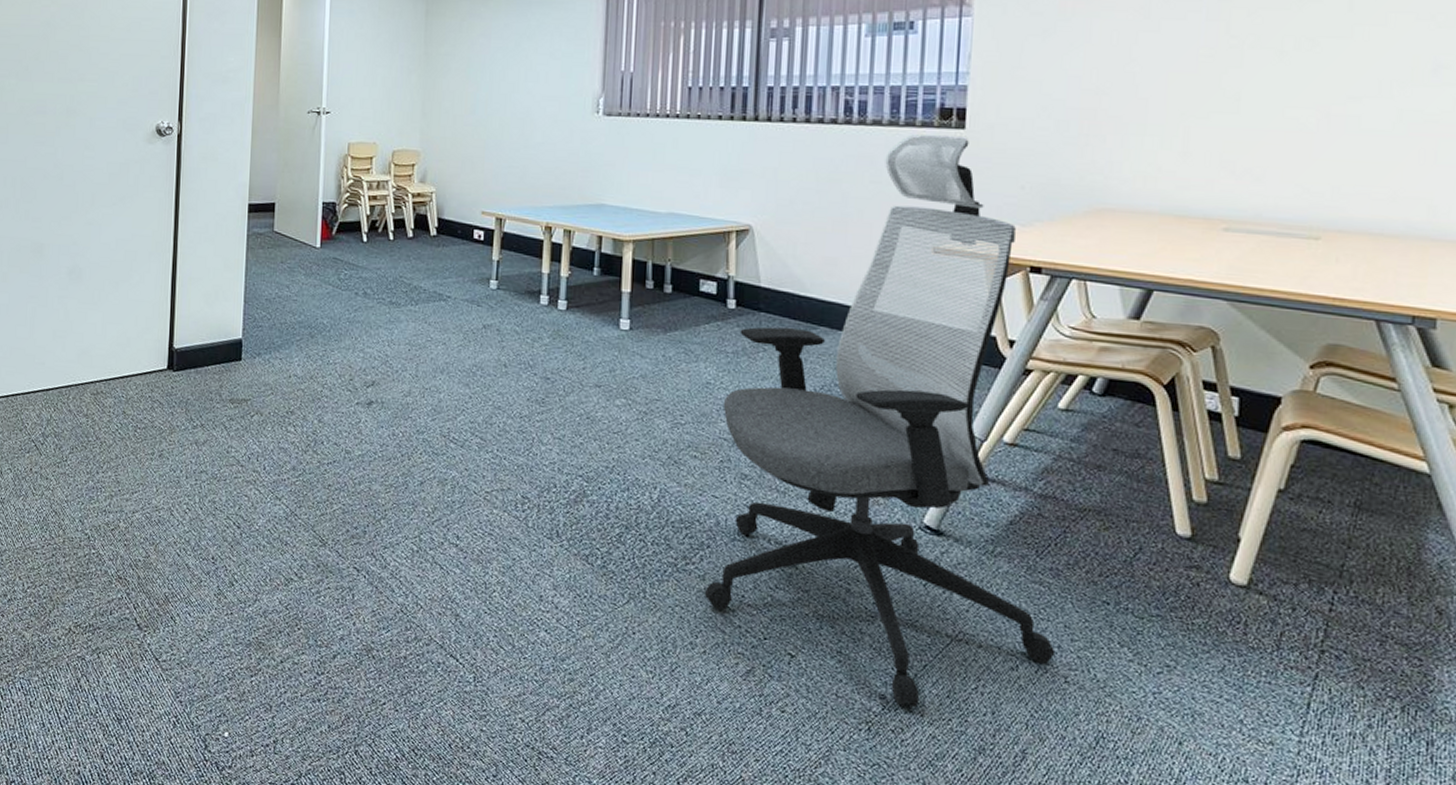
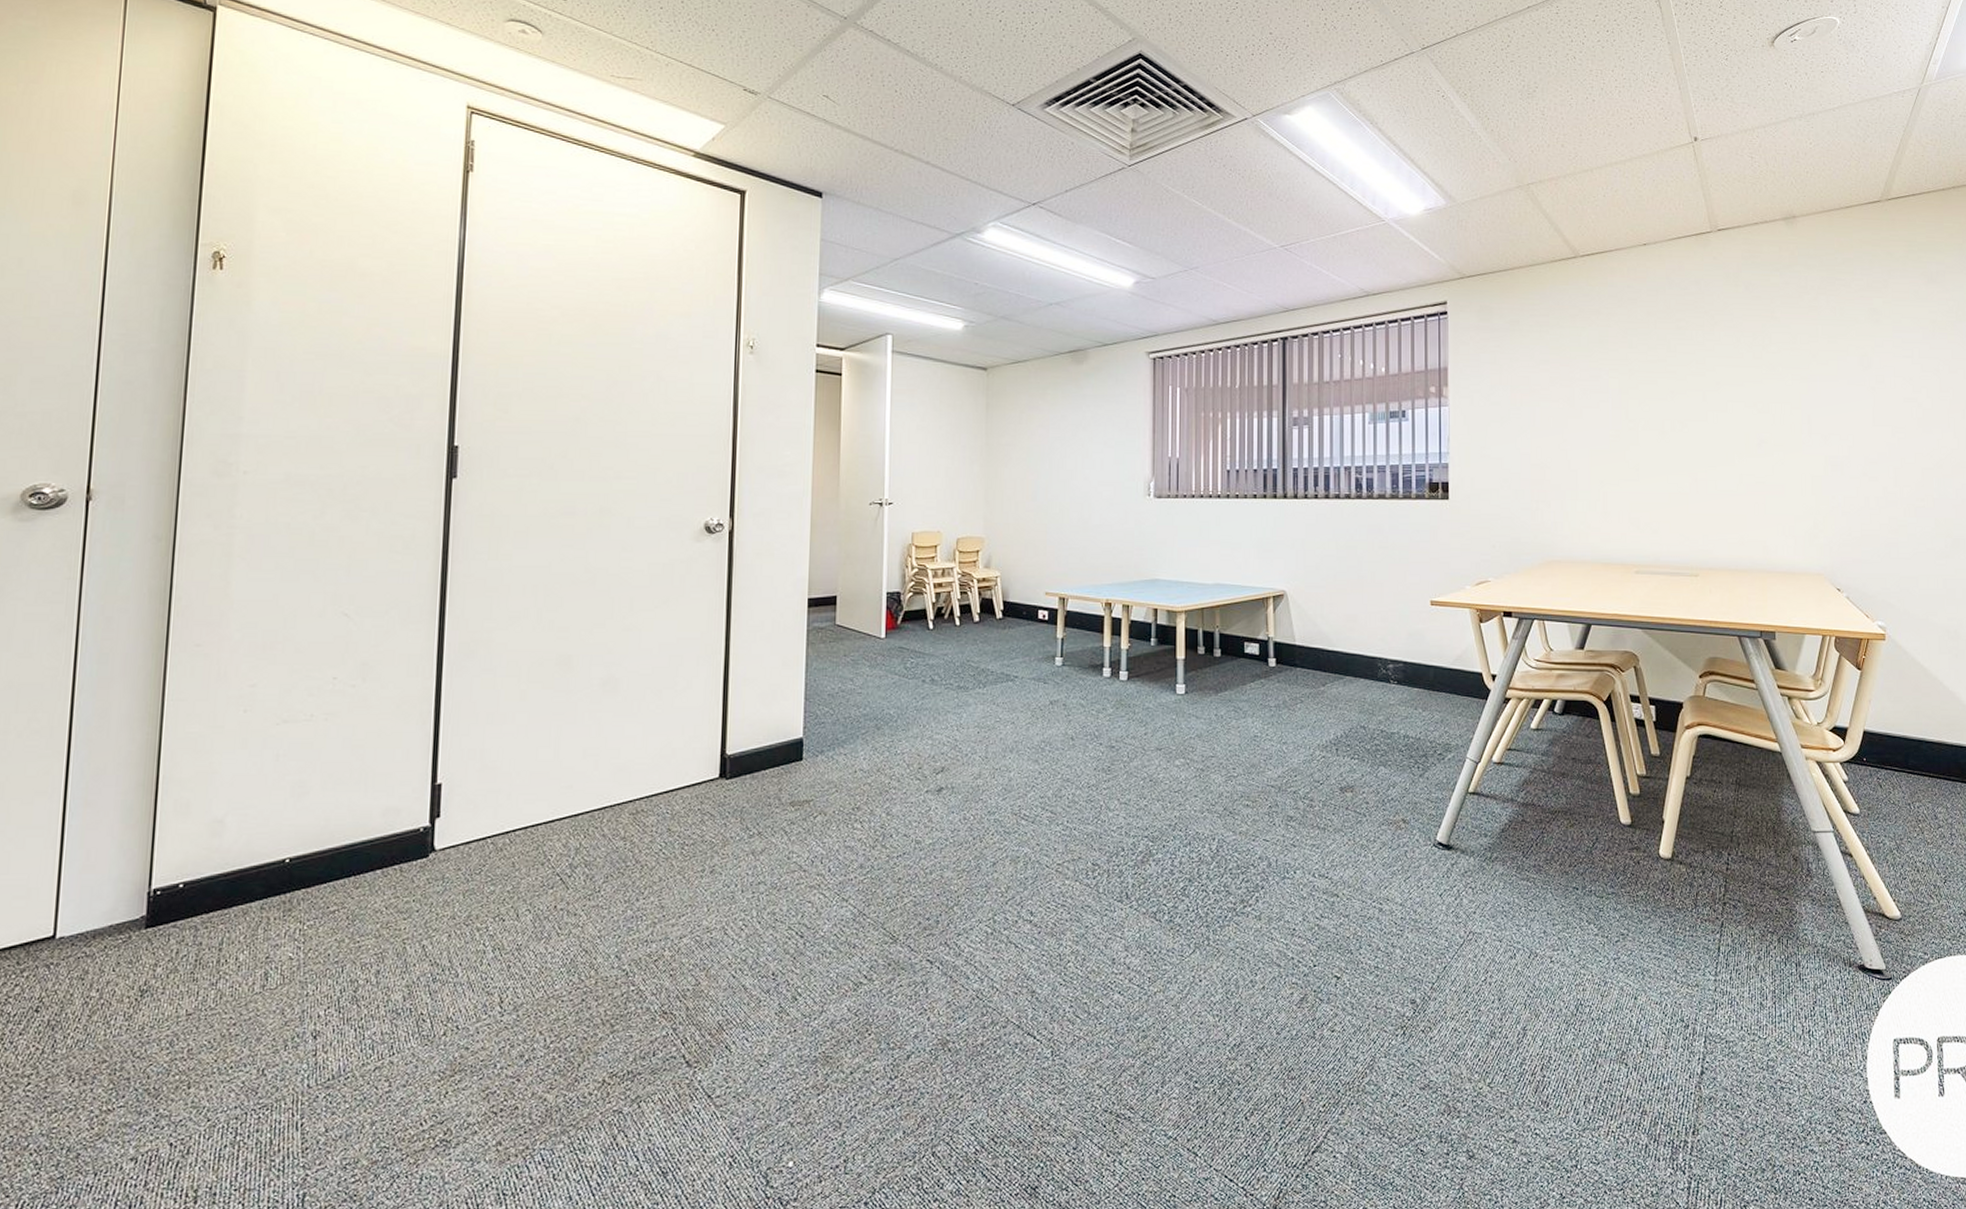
office chair: present [705,134,1056,708] -> none [1262,505,1542,1007]

